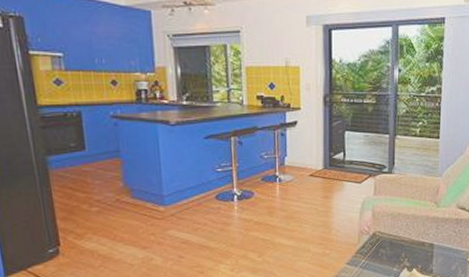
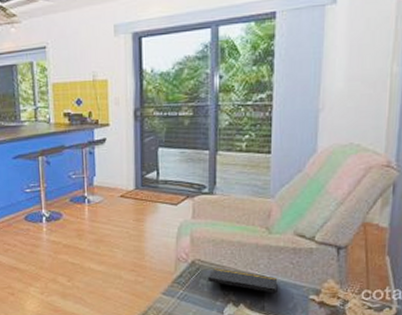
notepad: none [387,238,444,264] -> present [208,268,278,300]

